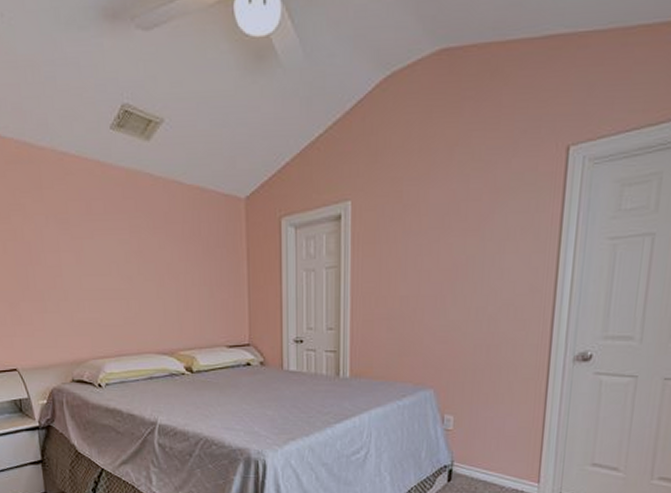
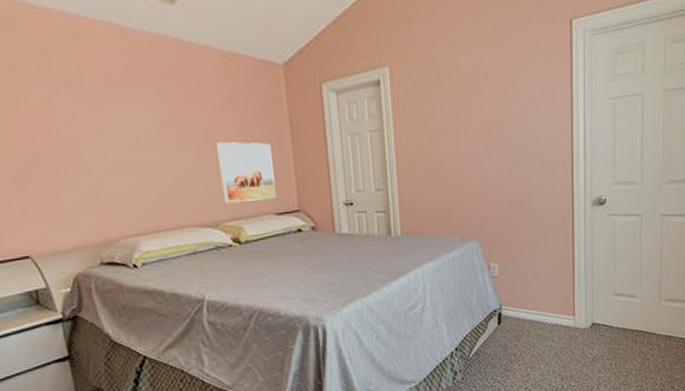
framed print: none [178,273,229,332] -> present [216,141,276,203]

